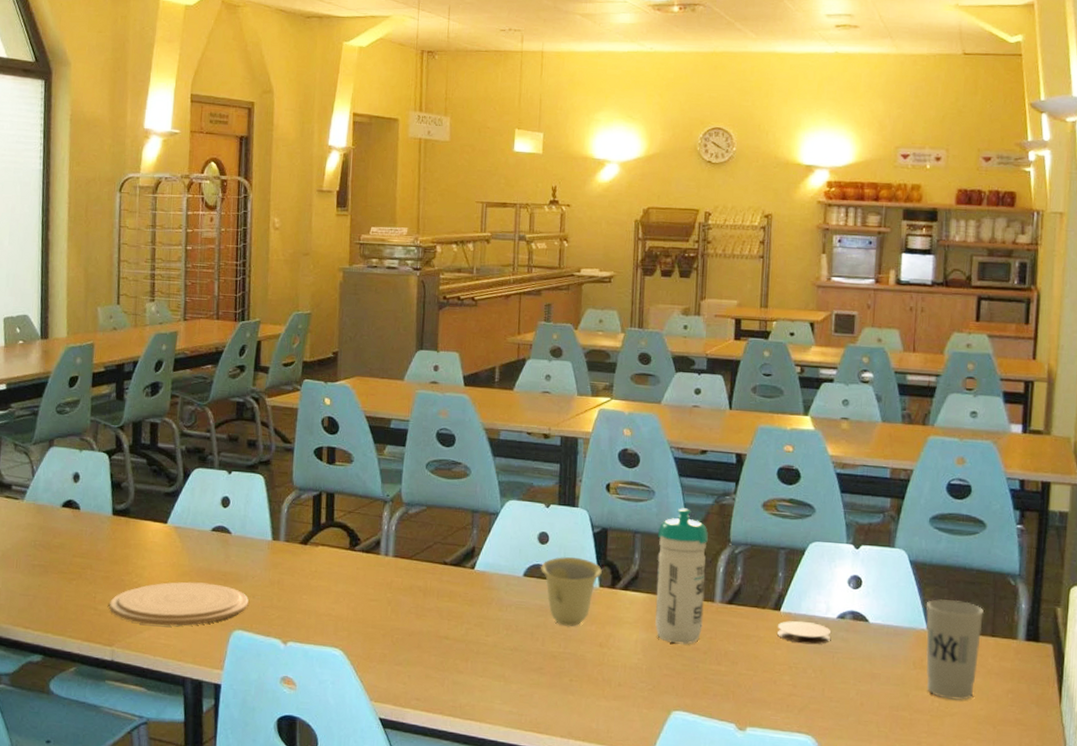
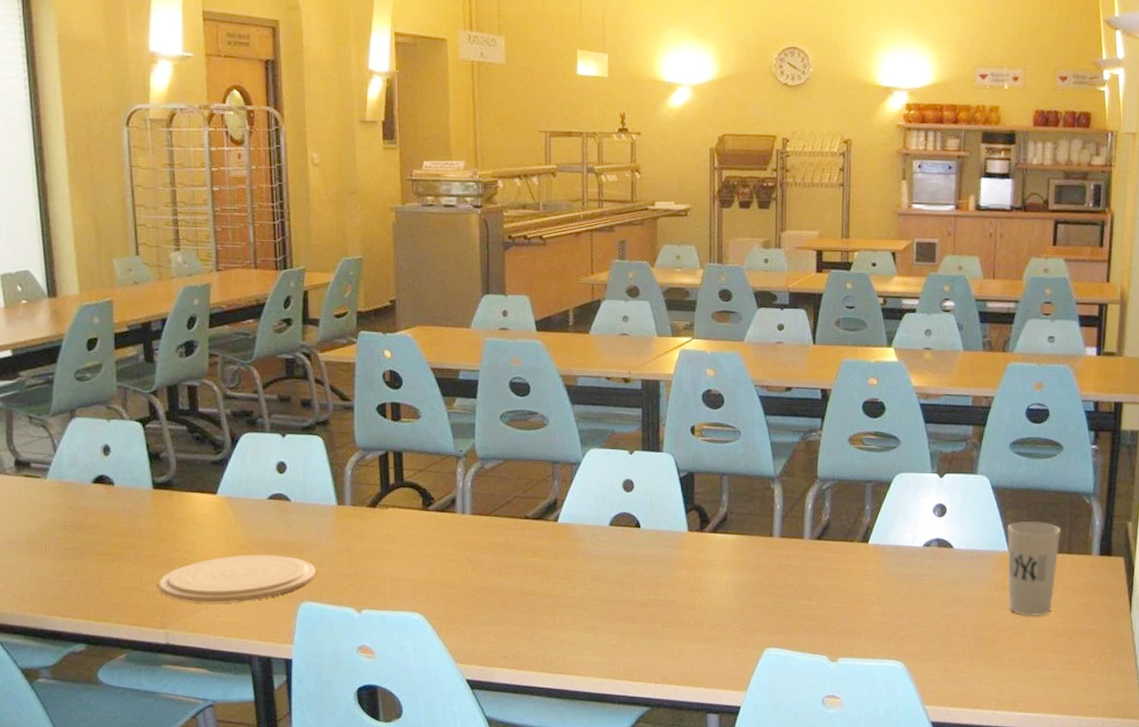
cup: present [541,557,602,626] -> none [627,504,690,573]
water bottle: present [655,508,708,645] -> none [744,447,796,583]
coaster: present [777,620,832,645] -> none [866,551,918,574]

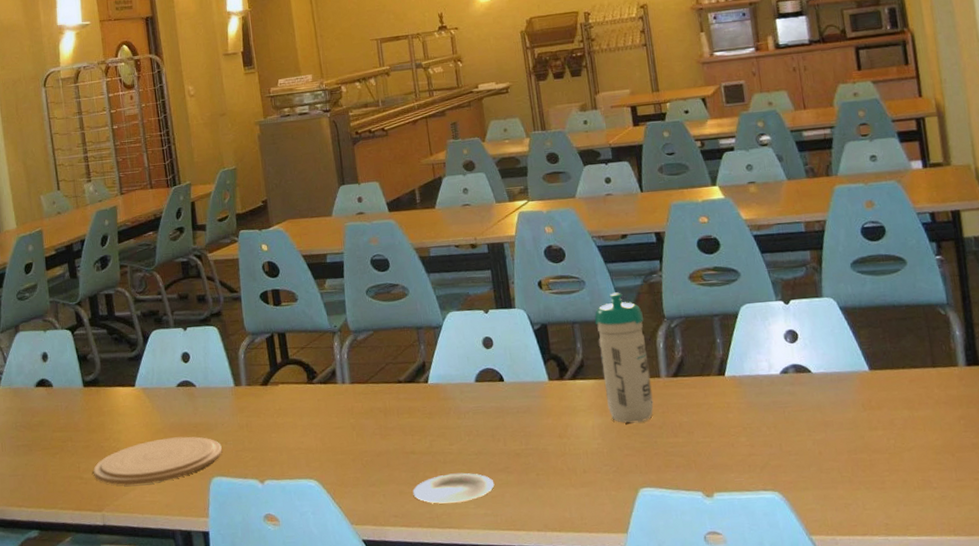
plate: none [527,618,616,649] -> present [412,472,495,504]
water bottle: none [744,447,796,583] -> present [594,292,654,424]
cup: present [1007,521,1061,616] -> none [863,337,926,435]

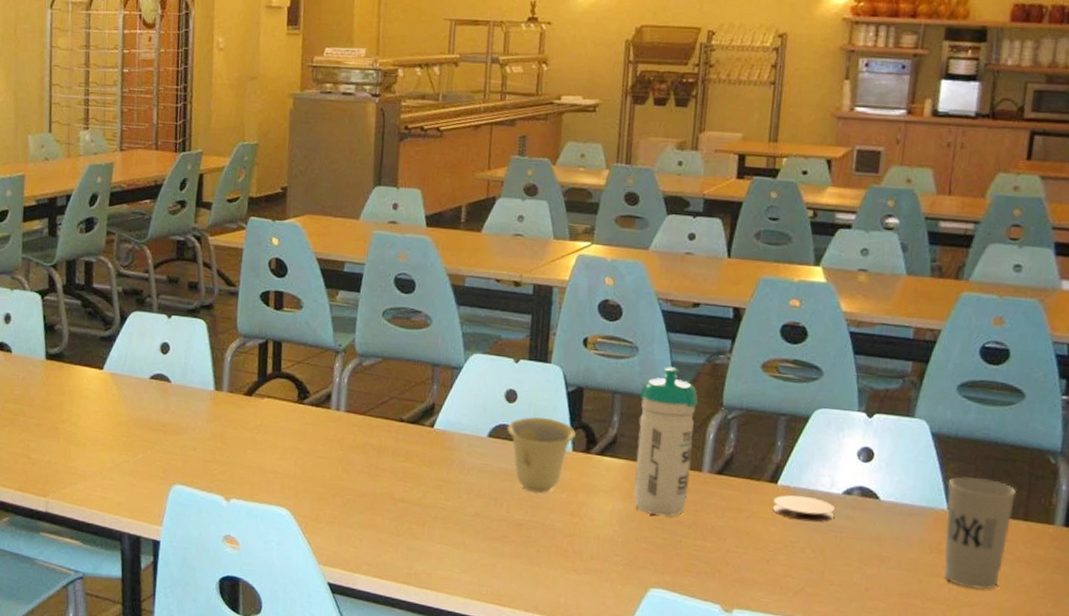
plate: present [93,436,222,485] -> none [43,431,189,478]
plate: present [412,472,495,504] -> none [393,530,487,565]
cup: none [490,356,549,423] -> present [507,417,576,493]
coaster: none [725,381,779,404] -> present [773,495,836,523]
cup: none [863,337,926,435] -> present [944,477,1016,590]

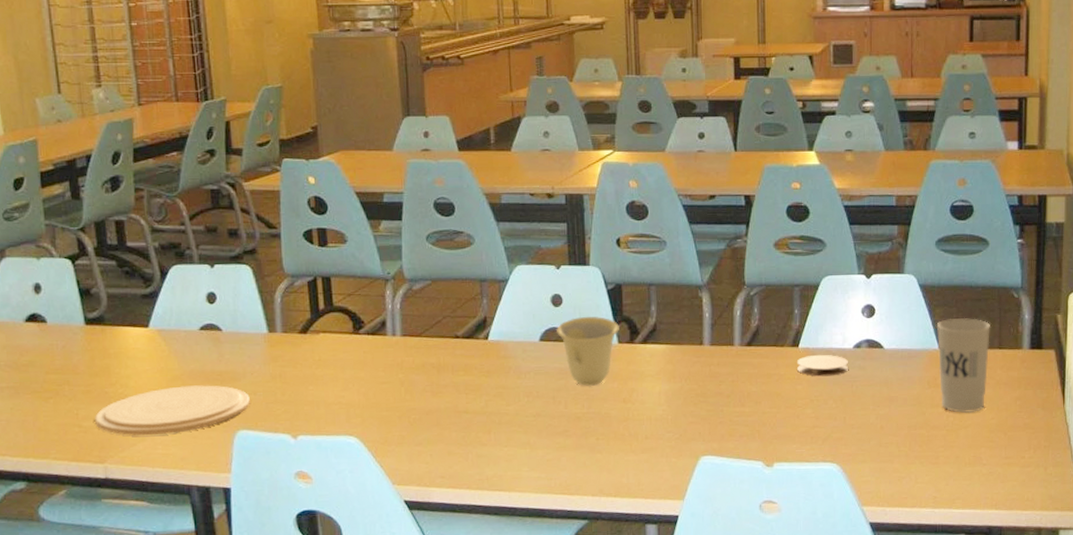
plate: none [43,431,189,478] -> present [95,385,250,436]
water bottle: present [634,367,698,517] -> none [672,255,724,391]

